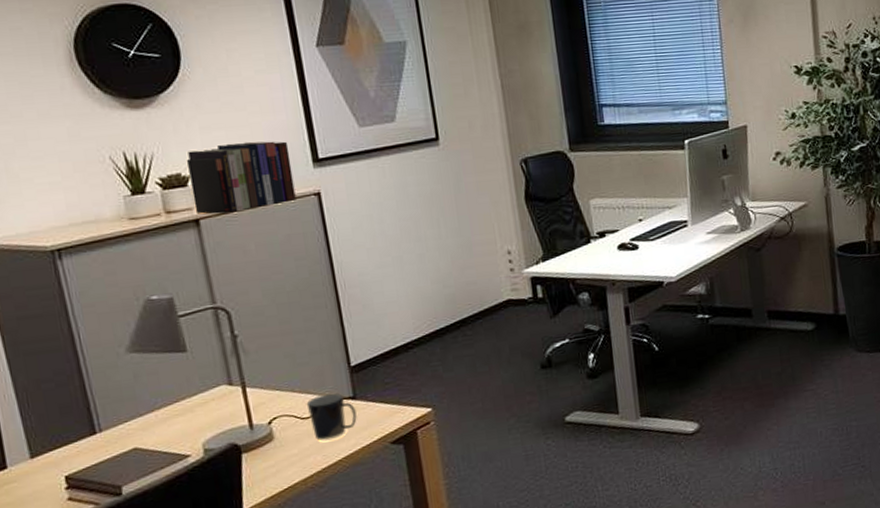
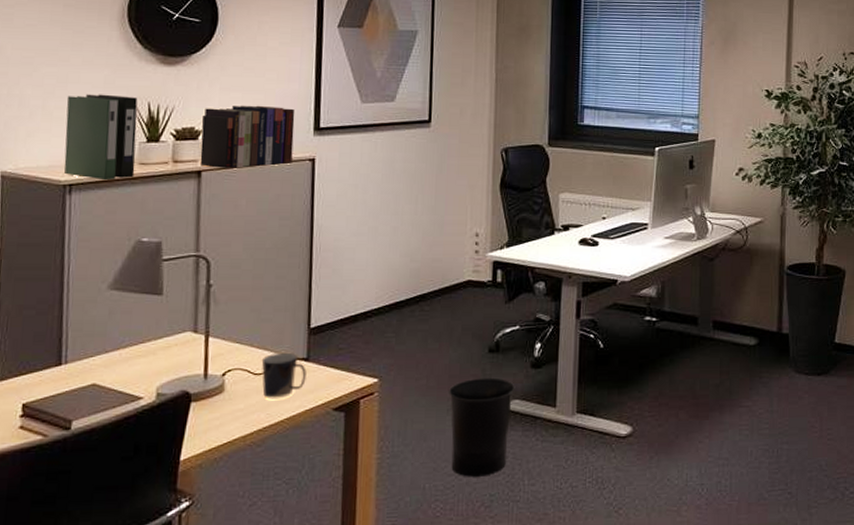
binder: none [30,152,106,241] -> present [63,96,120,181]
binder: none [51,147,127,237] -> present [86,94,138,178]
waste bin: none [506,392,577,491] -> present [449,377,515,477]

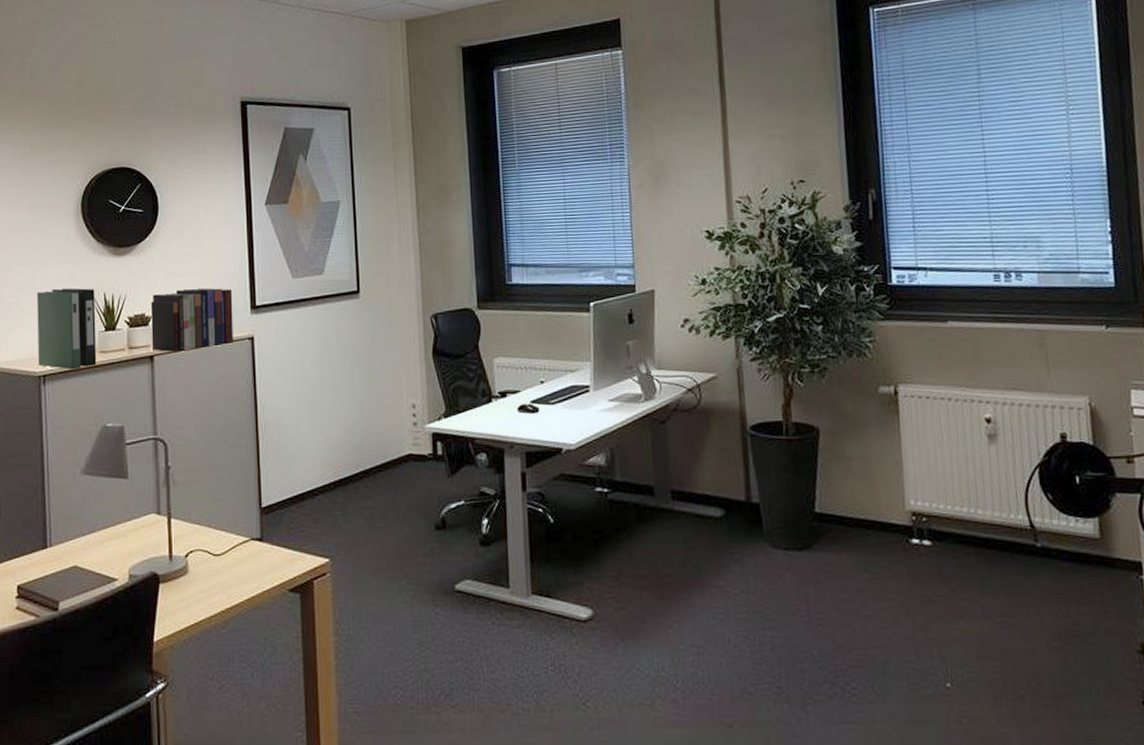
mug: present [261,352,307,400] -> none [219,532,261,581]
waste bin: present [449,377,515,477] -> none [399,556,466,663]

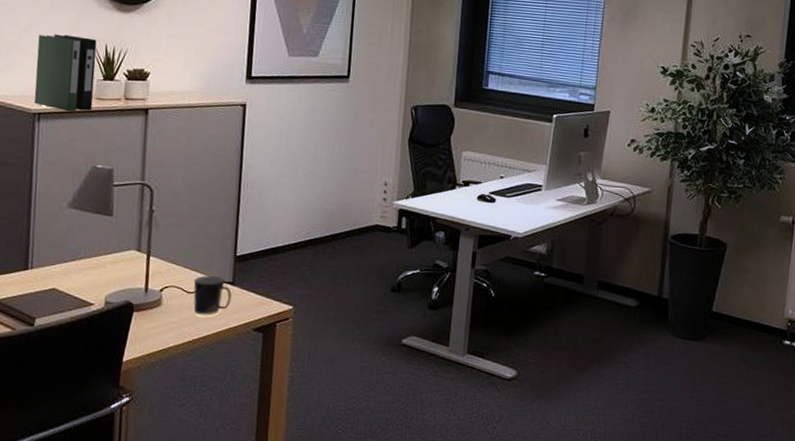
books: present [150,288,233,353] -> none [147,51,231,109]
mug: none [219,532,261,581] -> present [193,275,232,316]

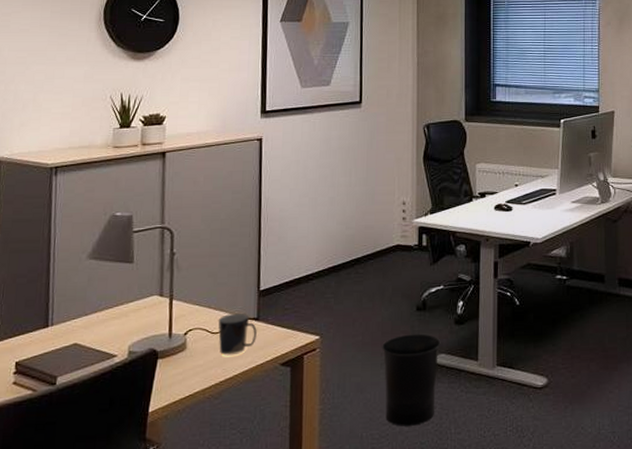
binder: present [34,35,82,112] -> none [50,90,97,163]
binder: present [54,34,97,111] -> none [69,87,112,160]
waste bin: none [353,313,413,402] -> present [382,333,441,426]

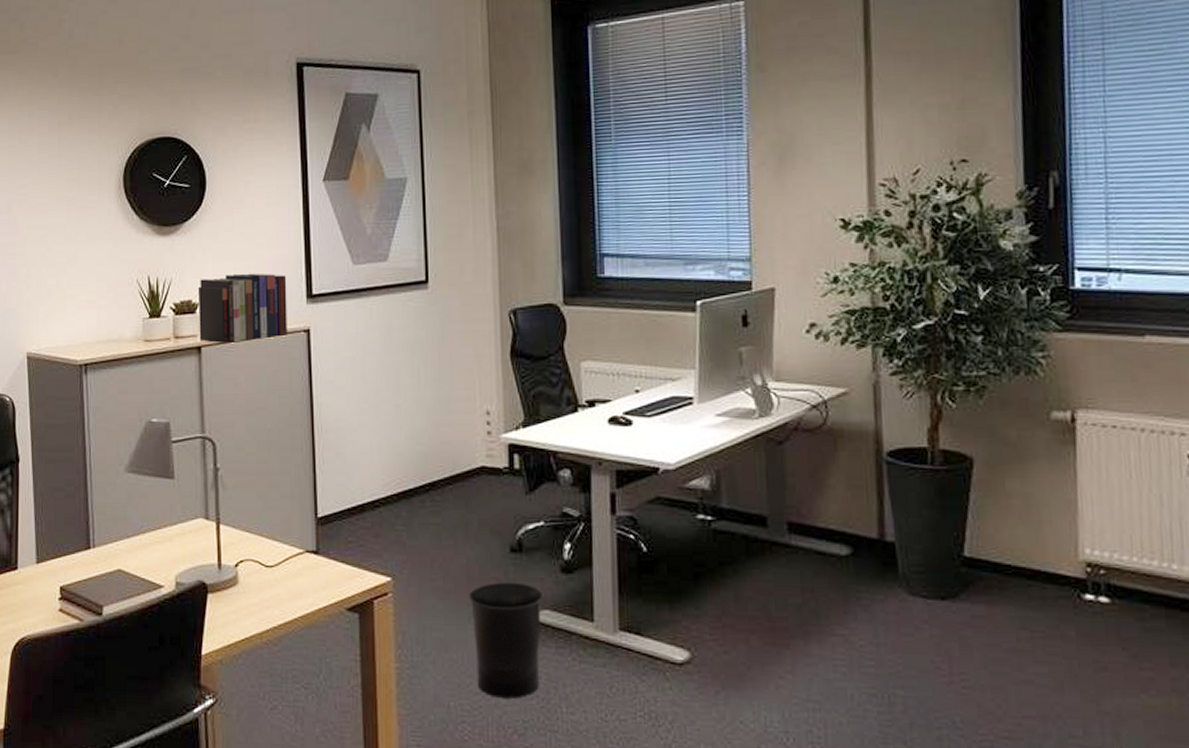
books: none [164,92,245,150] -> present [197,273,287,344]
mug: present [218,313,257,356] -> none [271,543,317,595]

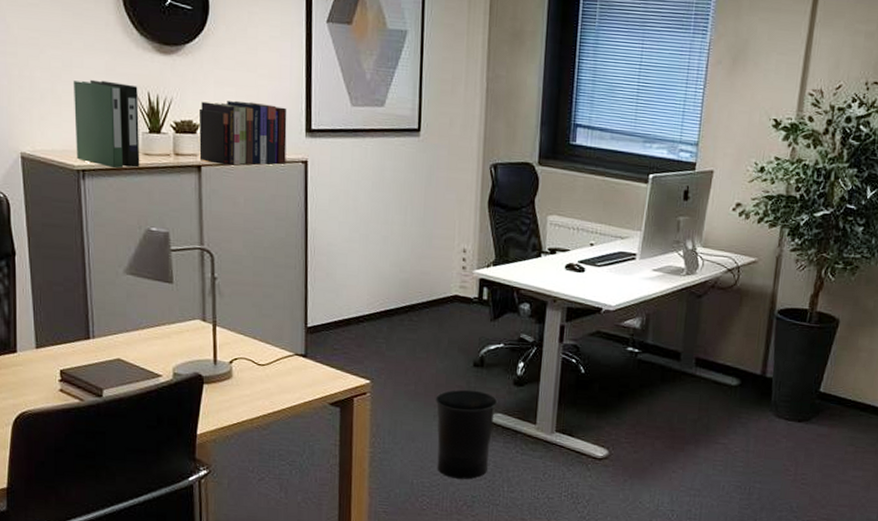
binder: none [77,273,124,359] -> present [73,81,123,169]
binder: none [93,269,141,356] -> present [90,79,140,168]

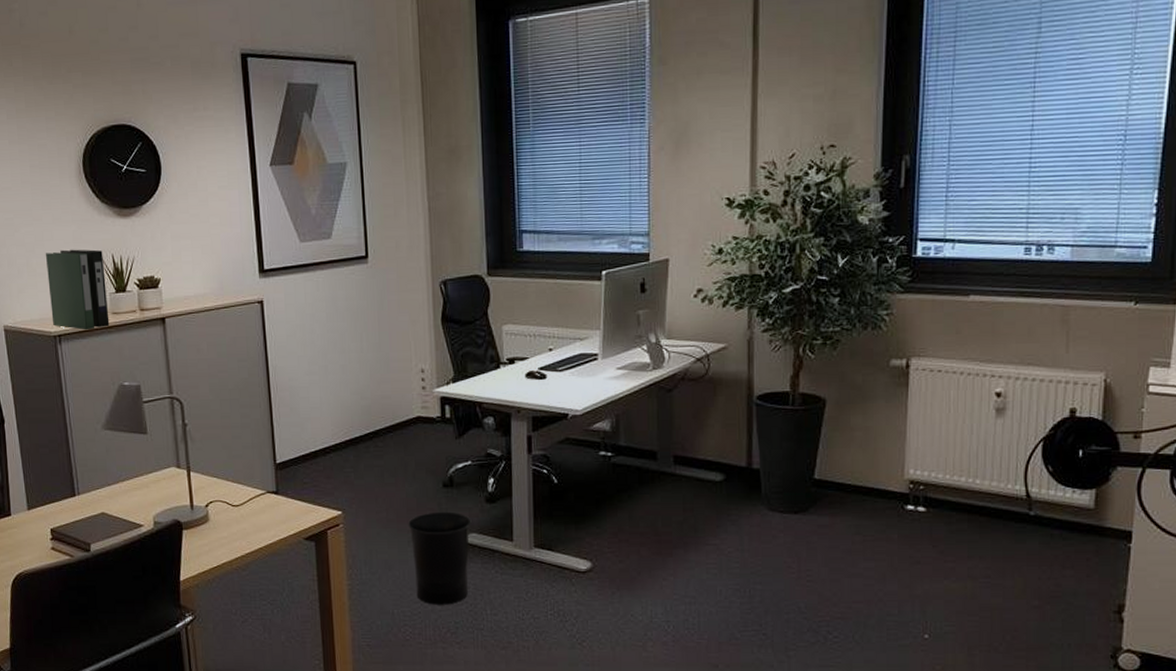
books: present [198,100,287,166] -> none [159,250,243,315]

